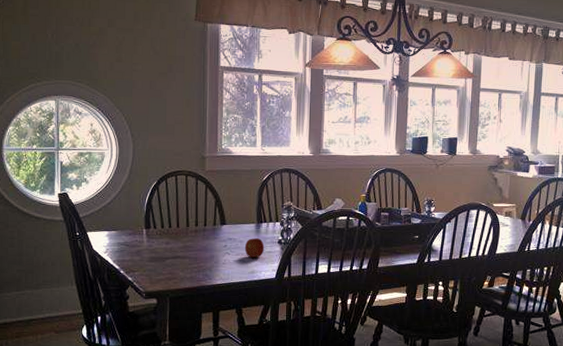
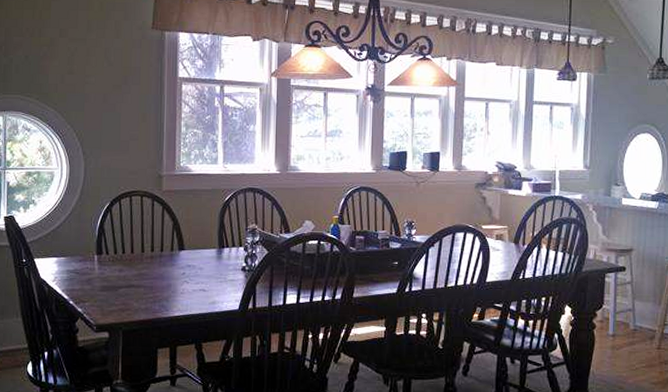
fruit: present [244,238,265,257] -> none [204,265,227,286]

